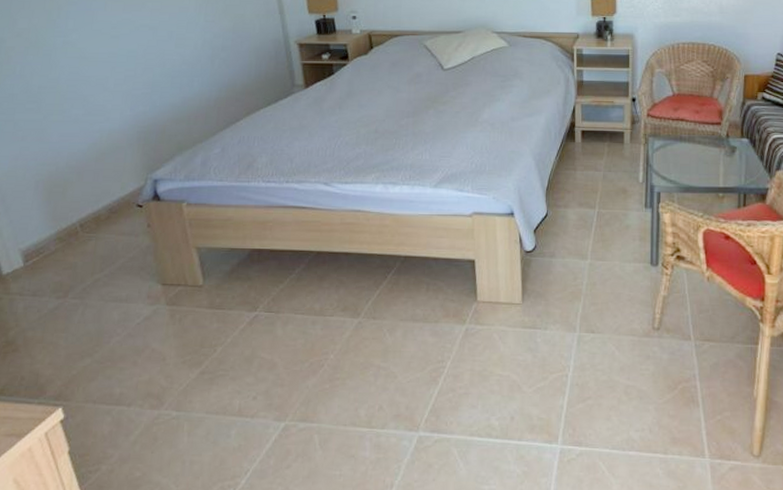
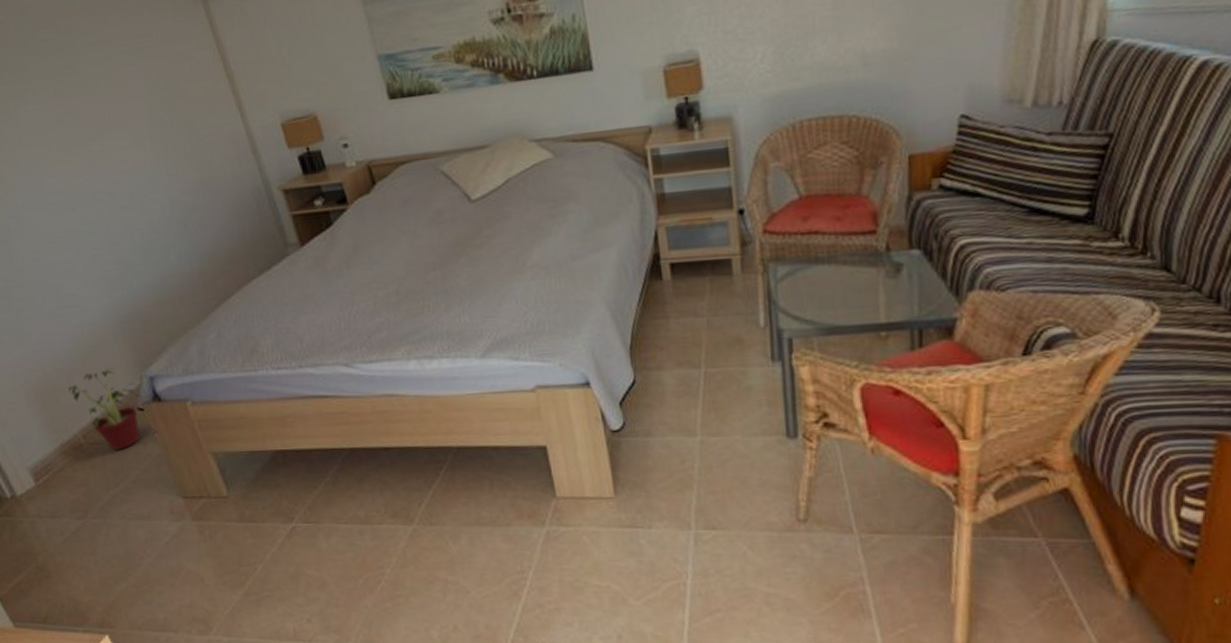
potted plant: none [75,166,141,240] -> present [67,365,140,450]

